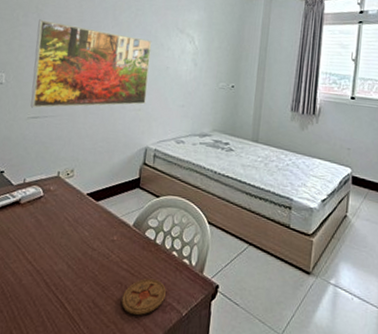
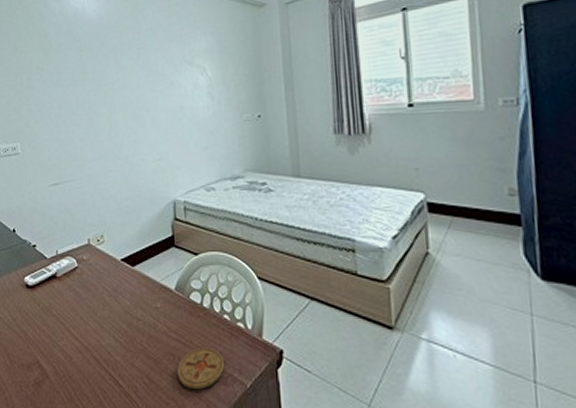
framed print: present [30,19,152,108] -> none [42,79,165,175]

